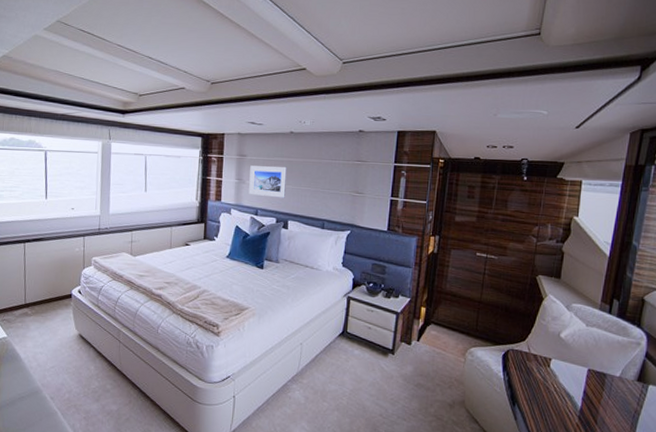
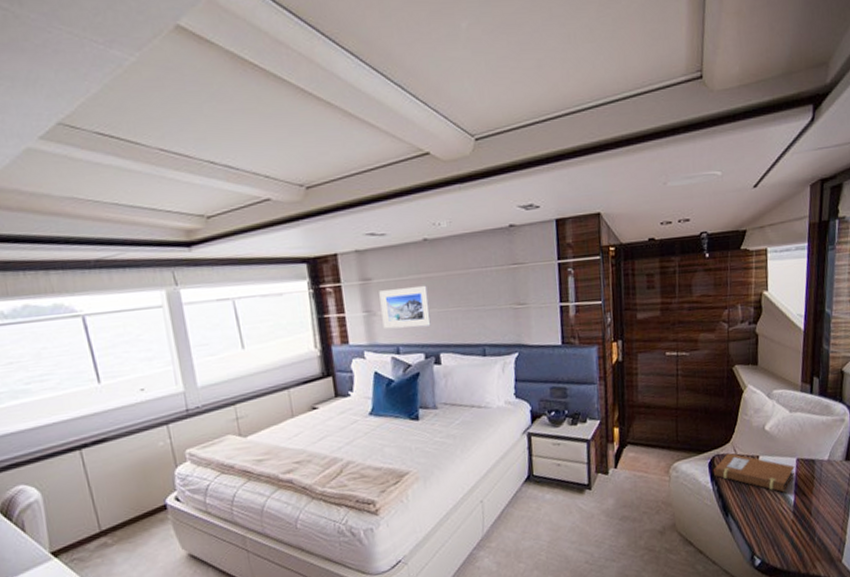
notebook: none [506,350,586,397] -> present [714,453,795,493]

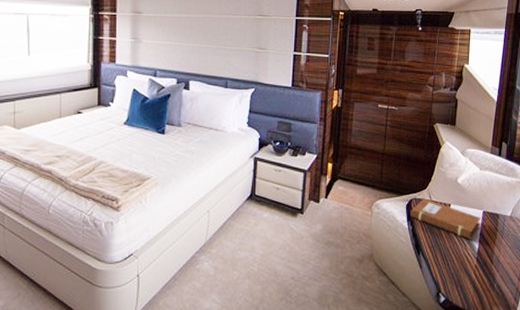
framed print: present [379,285,431,329] -> none [146,23,186,57]

